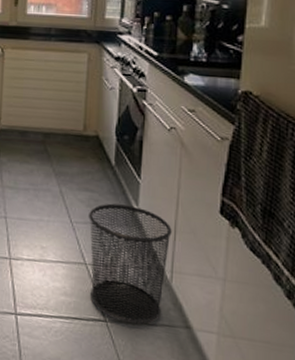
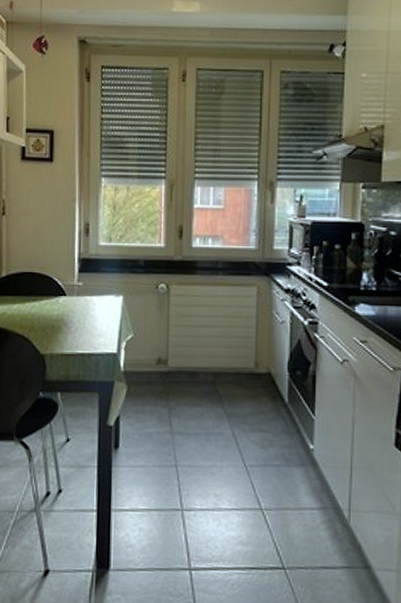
waste bin: present [89,203,172,325] -> none [263,443,348,569]

